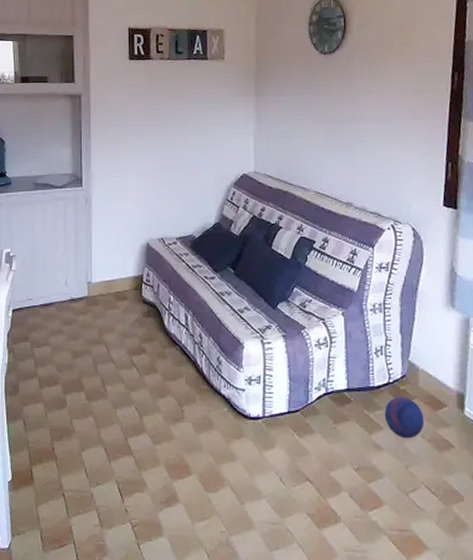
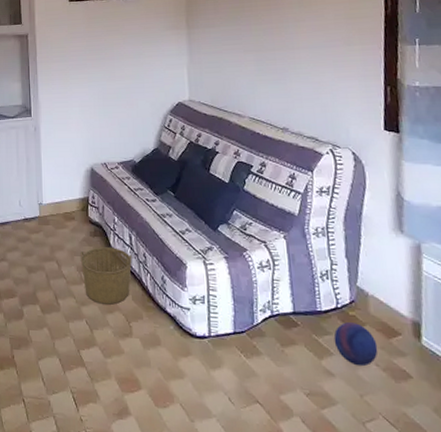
basket: none [131,328,187,389] -> present [80,247,132,305]

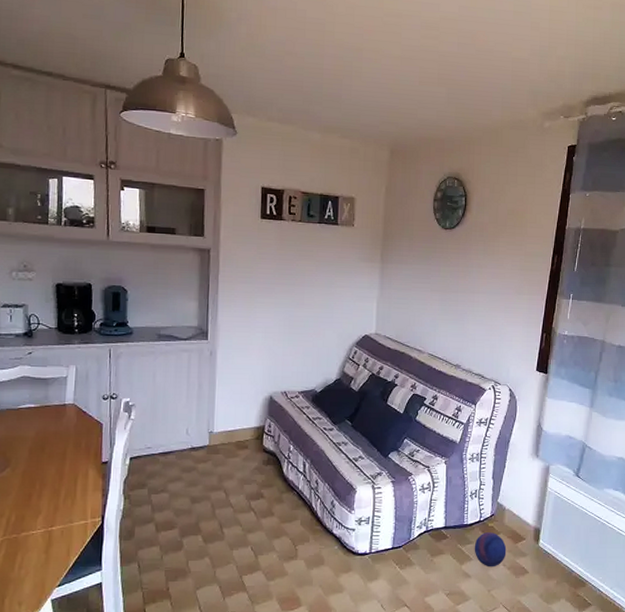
basket: present [80,247,132,305] -> none [250,475,304,530]

